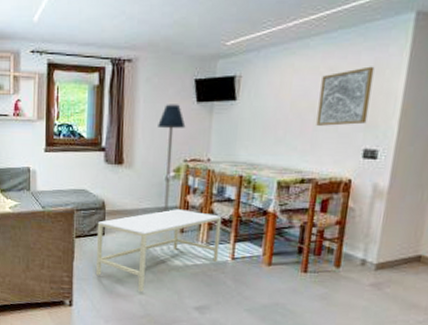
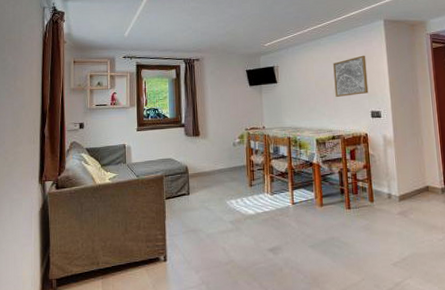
coffee table: present [96,209,222,292] -> none [183,167,282,241]
floor lamp: present [157,104,186,214] -> none [223,88,244,173]

